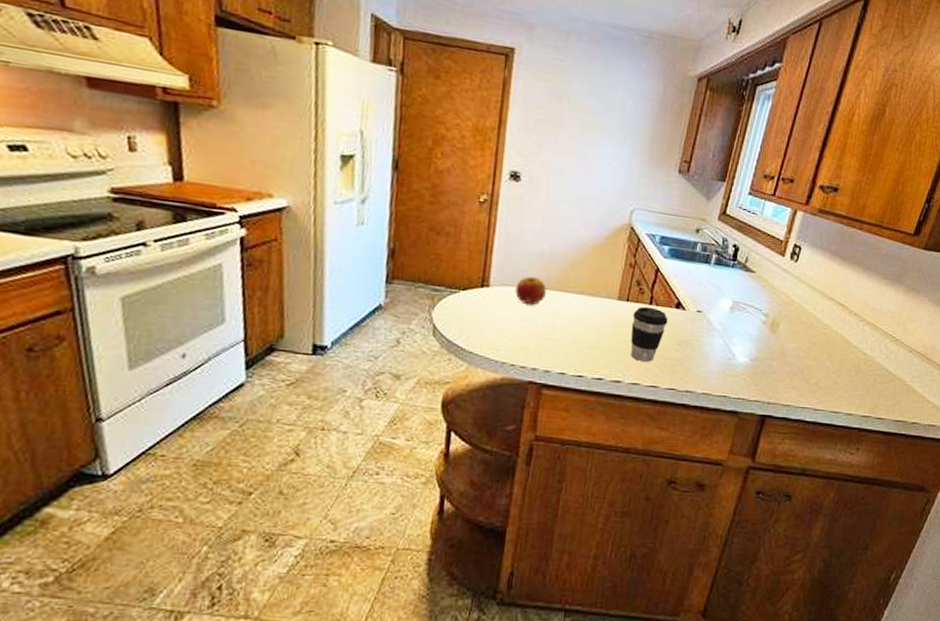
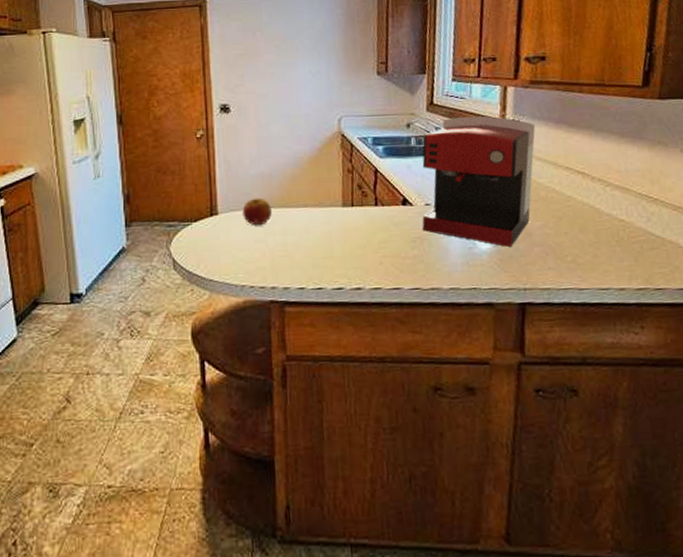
coffee cup: present [631,306,669,363] -> none [360,208,398,265]
coffee maker: none [689,230,814,363] -> present [422,115,536,247]

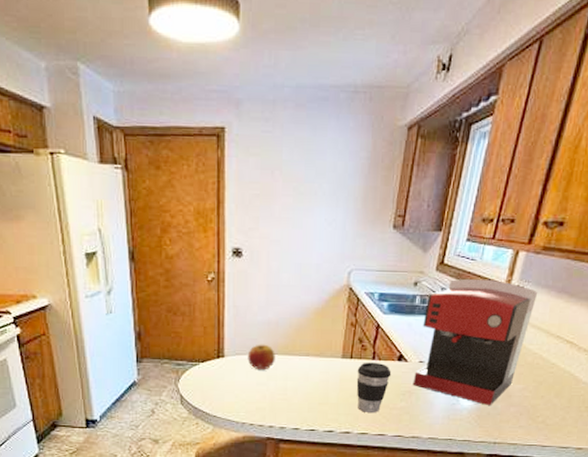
coffee cup: none [360,208,398,265] -> present [356,362,392,414]

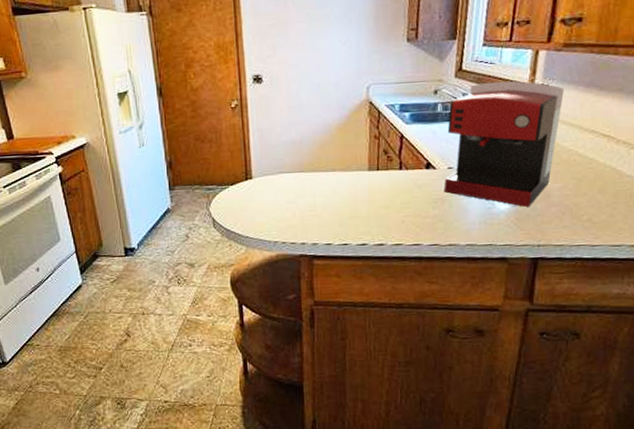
fruit: present [247,344,275,370] -> none [274,163,302,189]
coffee cup: present [356,362,392,414] -> none [385,172,421,224]

